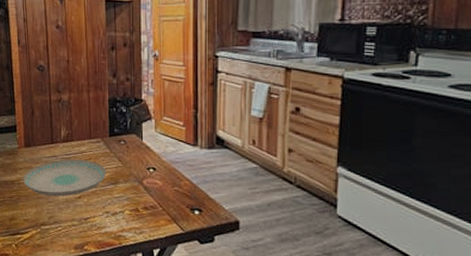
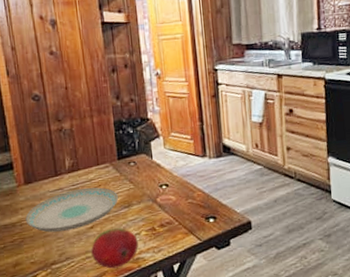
fruit: none [77,202,121,241] -> present [91,227,138,269]

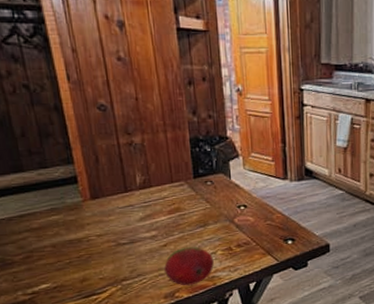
plate: present [25,187,118,232] -> none [92,205,193,249]

